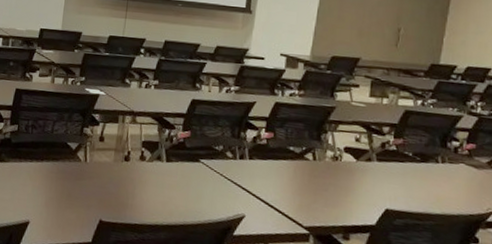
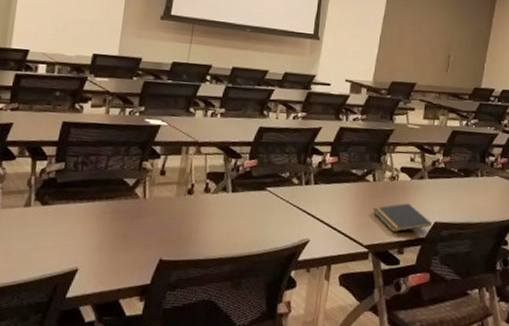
notepad: none [313,185,383,216] -> present [372,203,433,232]

